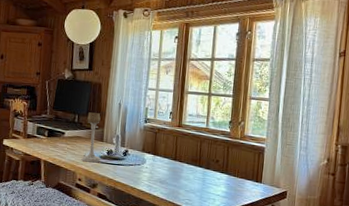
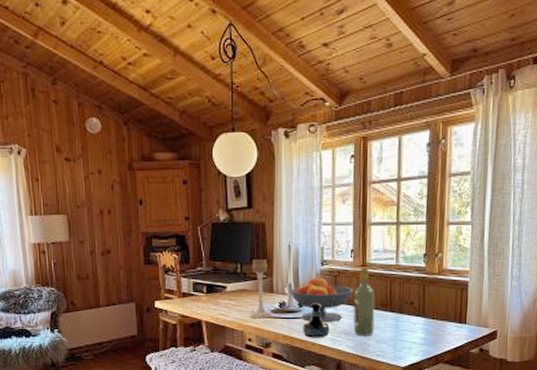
fruit bowl: none [117,132,170,171] -> present [289,277,353,322]
tequila bottle: none [125,153,148,184] -> present [303,303,330,338]
wine bottle: none [168,127,188,186] -> present [353,267,376,336]

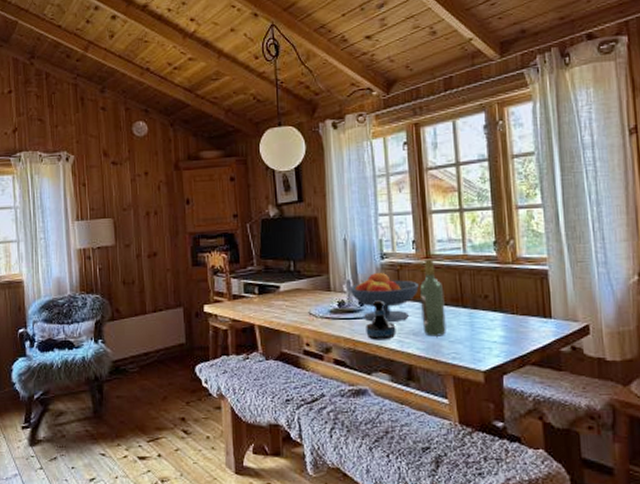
candle holder: present [249,259,273,319] -> none [305,255,332,320]

